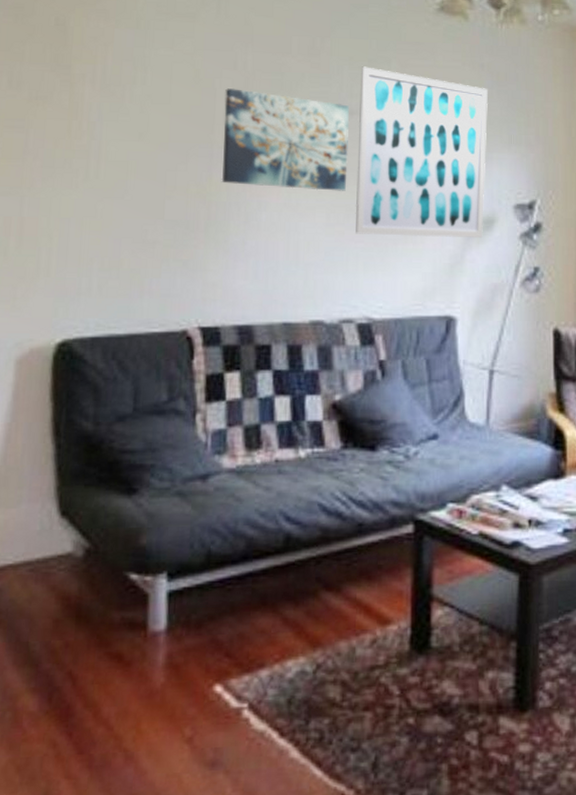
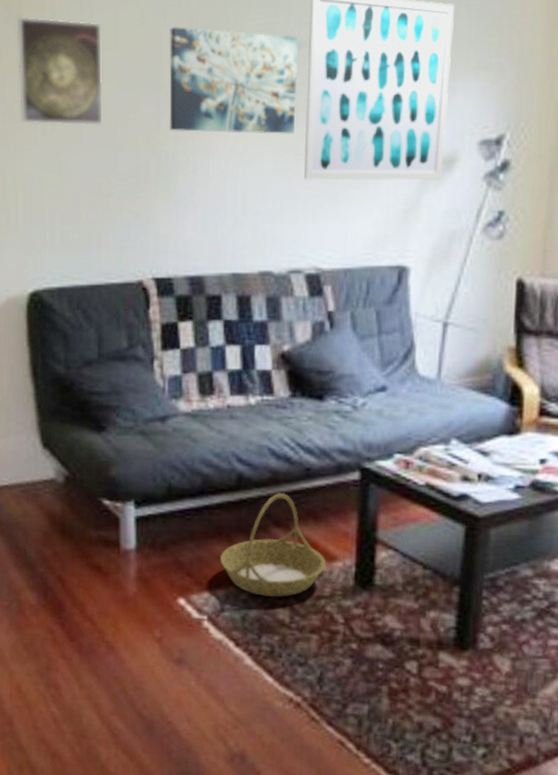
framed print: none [60,66,156,176] -> present [17,15,104,127]
basket: none [263,552,380,674] -> present [219,493,326,598]

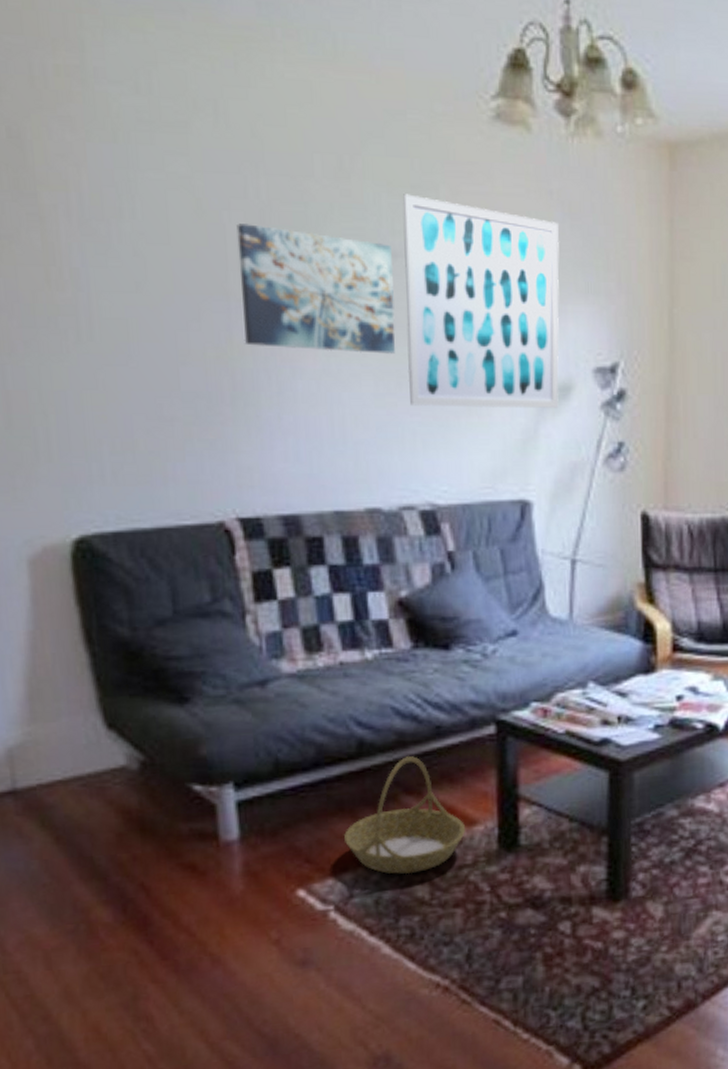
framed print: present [17,15,104,127] -> none [31,194,159,337]

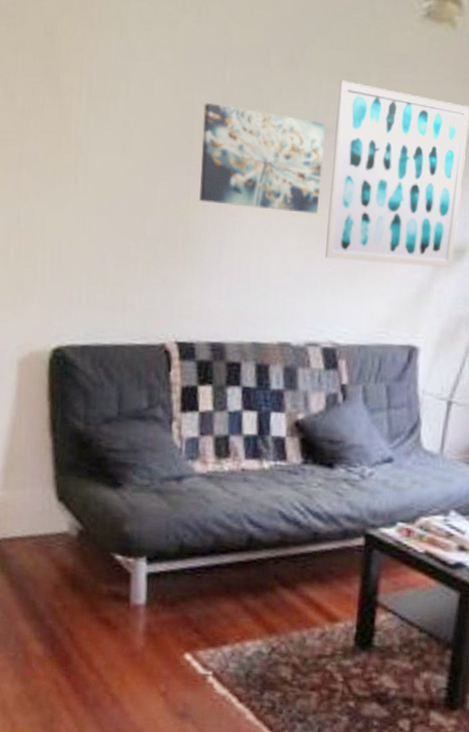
basket: present [343,756,466,875] -> none [227,555,329,656]

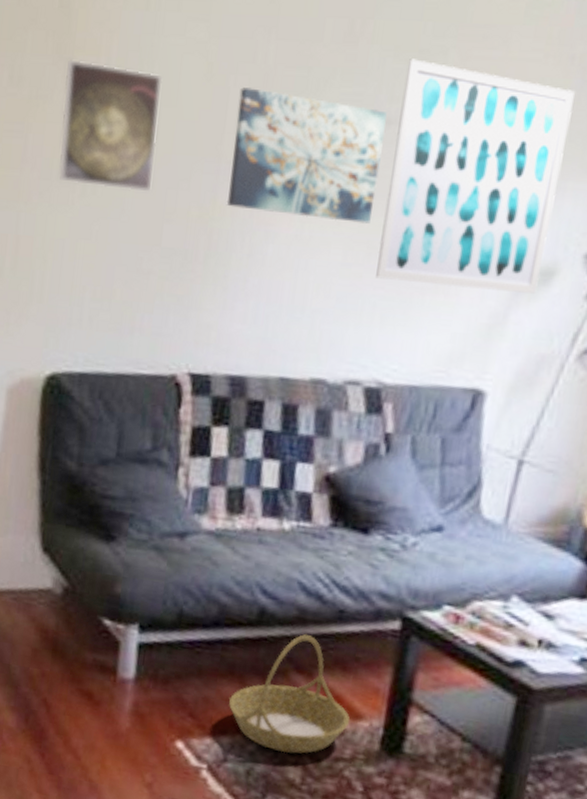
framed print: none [51,78,138,192] -> present [57,58,163,194]
basket: none [227,555,329,656] -> present [229,634,350,754]

